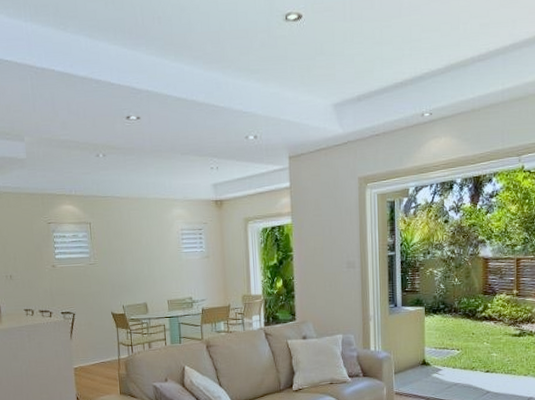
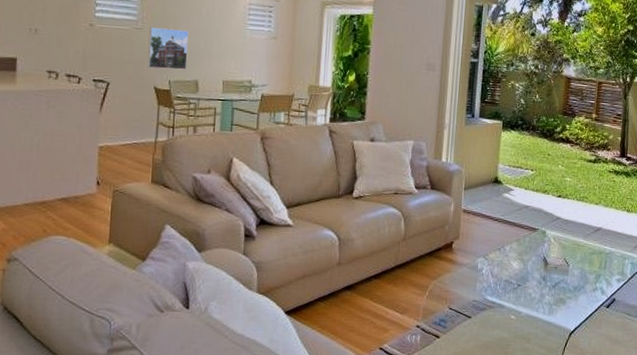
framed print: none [100,260,136,297] -> present [147,27,189,70]

